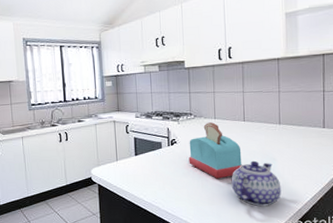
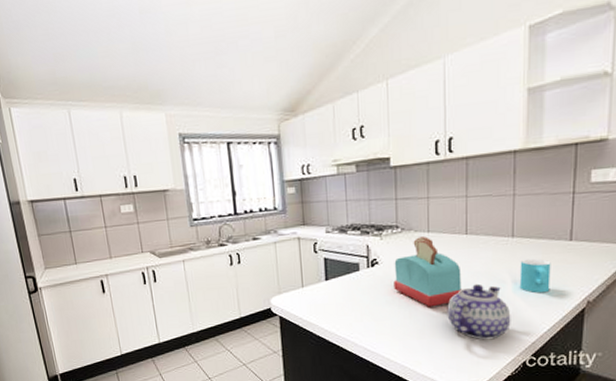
cup: none [286,141,310,169] -> present [519,258,551,293]

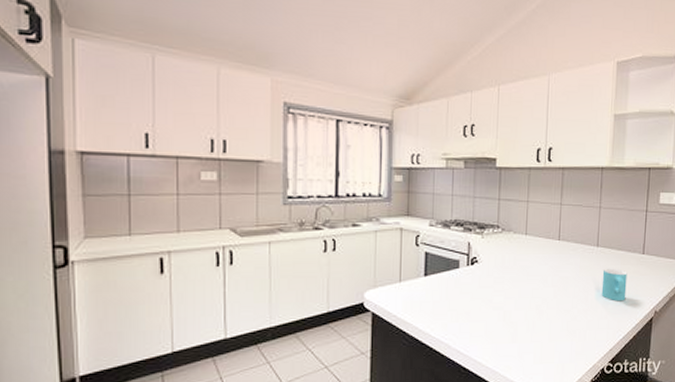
toaster: present [393,237,462,307] -> none [491,239,553,310]
teapot: present [447,283,511,340] -> none [538,289,594,346]

